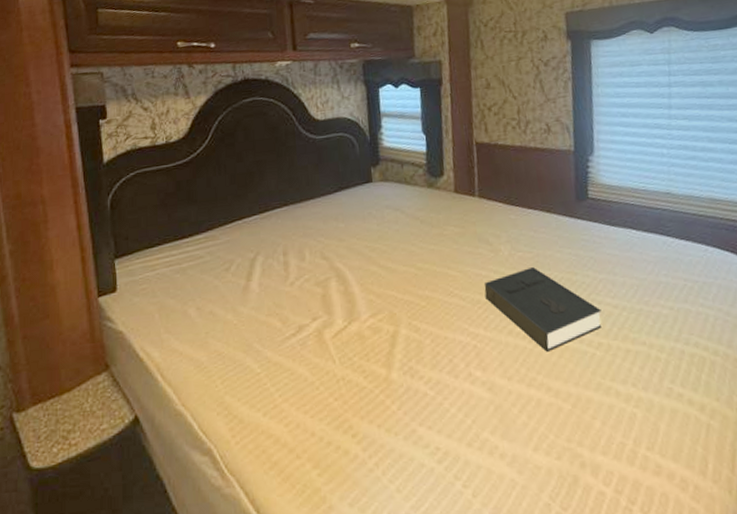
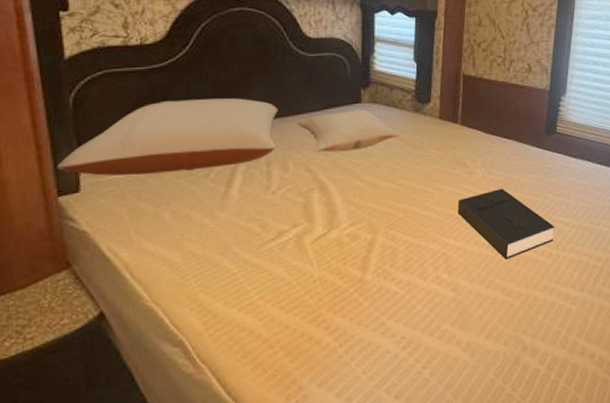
pillow: none [96,187,292,275] -> present [56,98,279,176]
pillow: none [310,189,415,238] -> present [296,110,400,152]

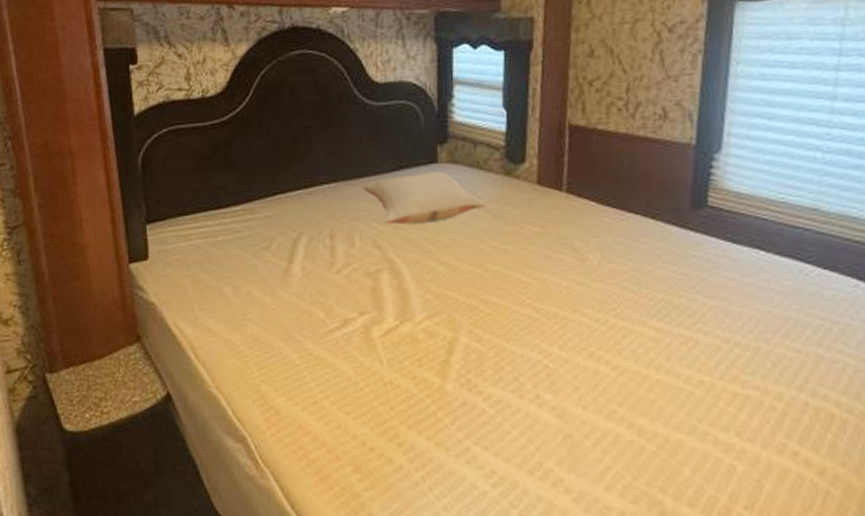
pillow: present [56,98,279,176] -> none [127,157,343,243]
booklet: present [457,188,555,259] -> none [563,282,708,383]

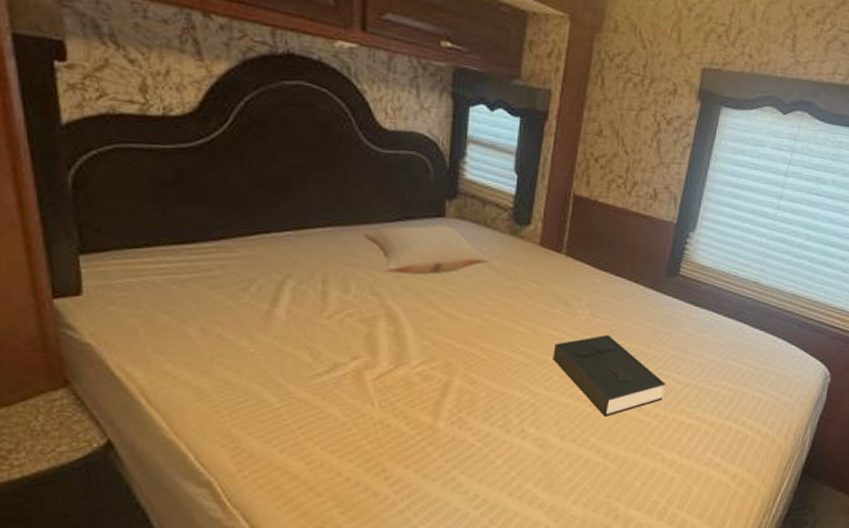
booklet: none [563,282,708,383] -> present [553,334,666,417]

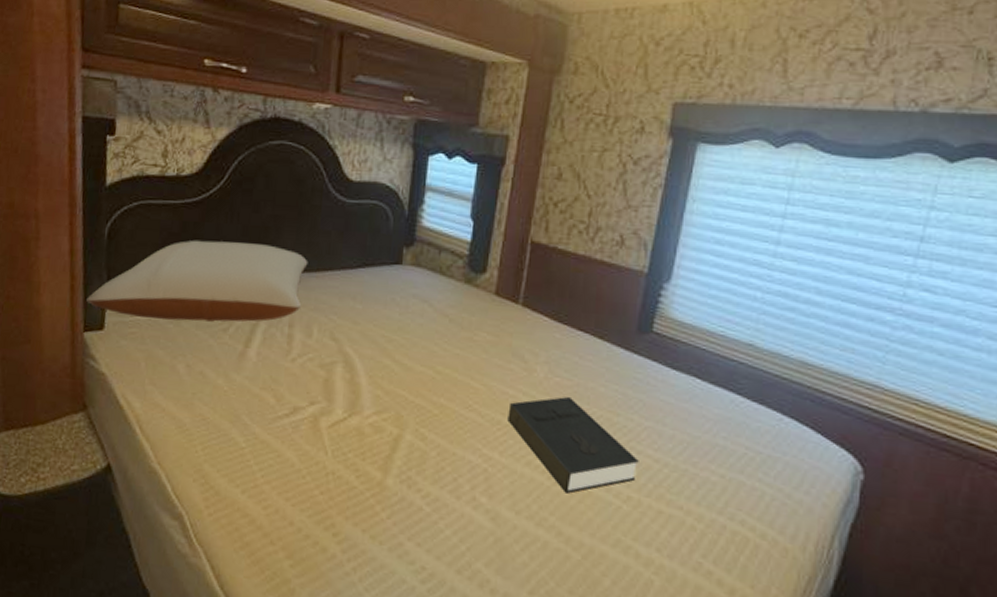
pillow: none [50,191,340,281] -> present [85,240,308,322]
pillow: present [362,225,491,275] -> none [326,272,445,322]

